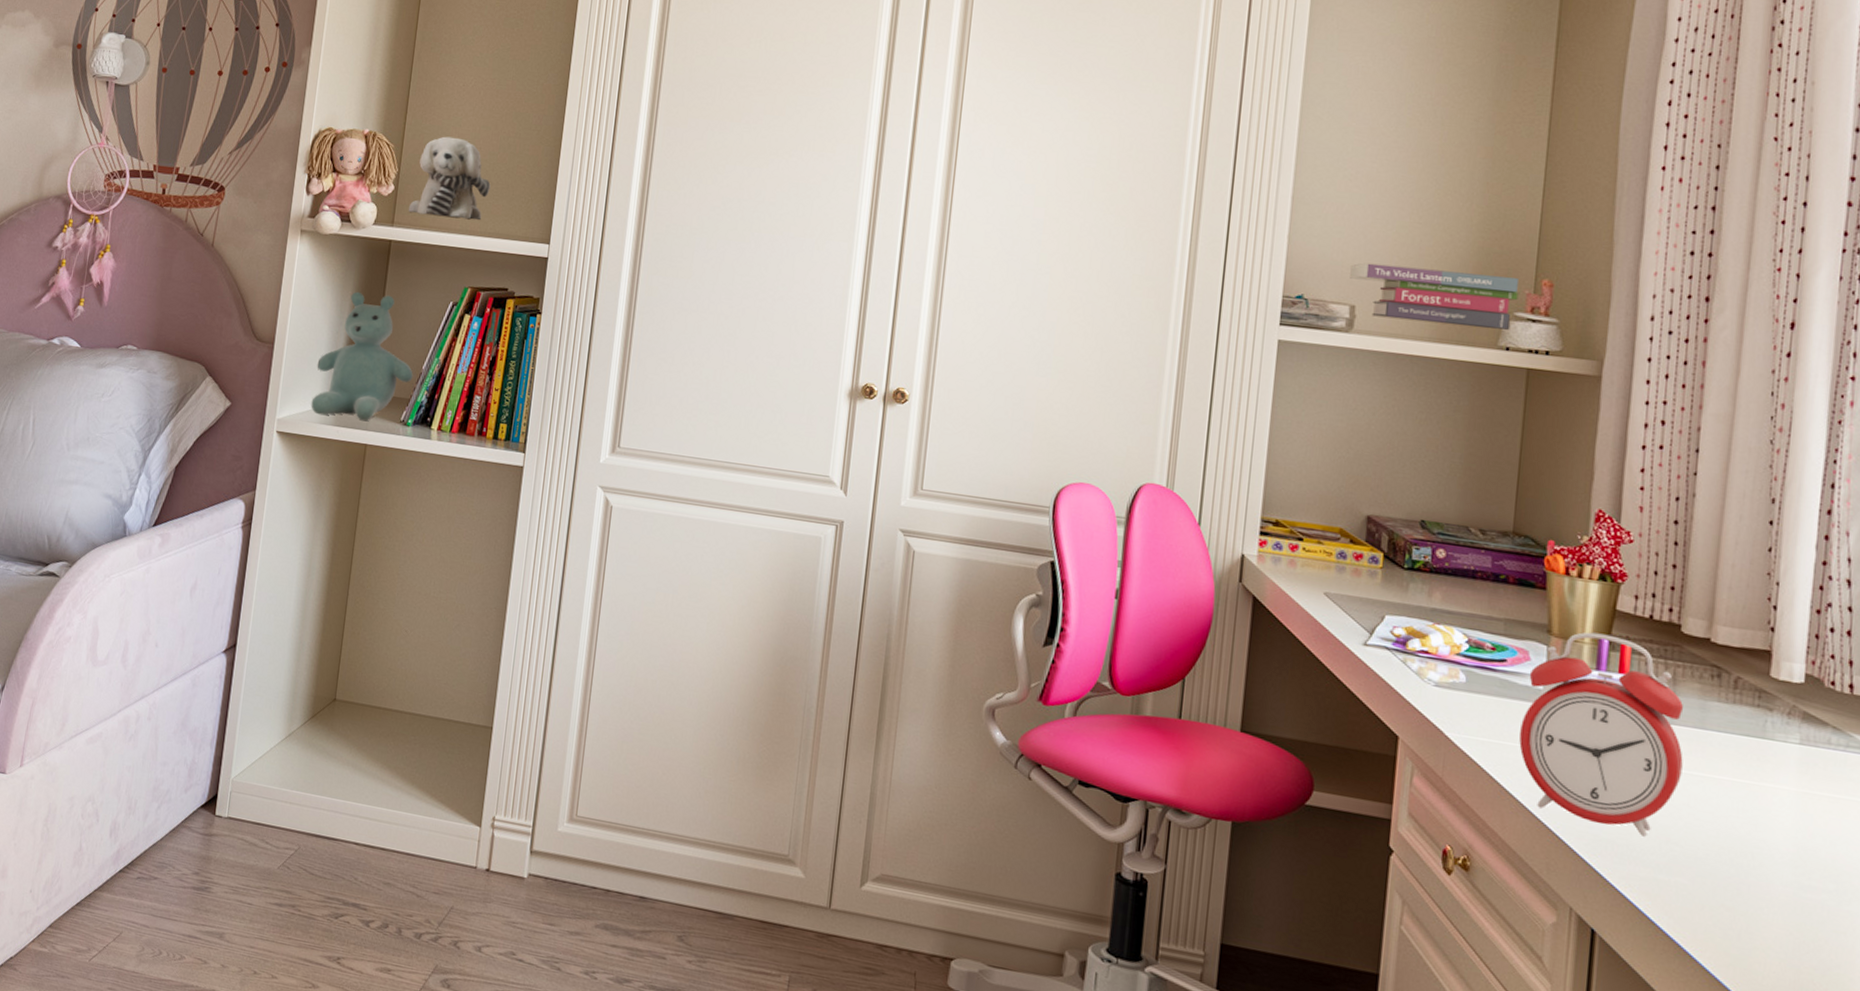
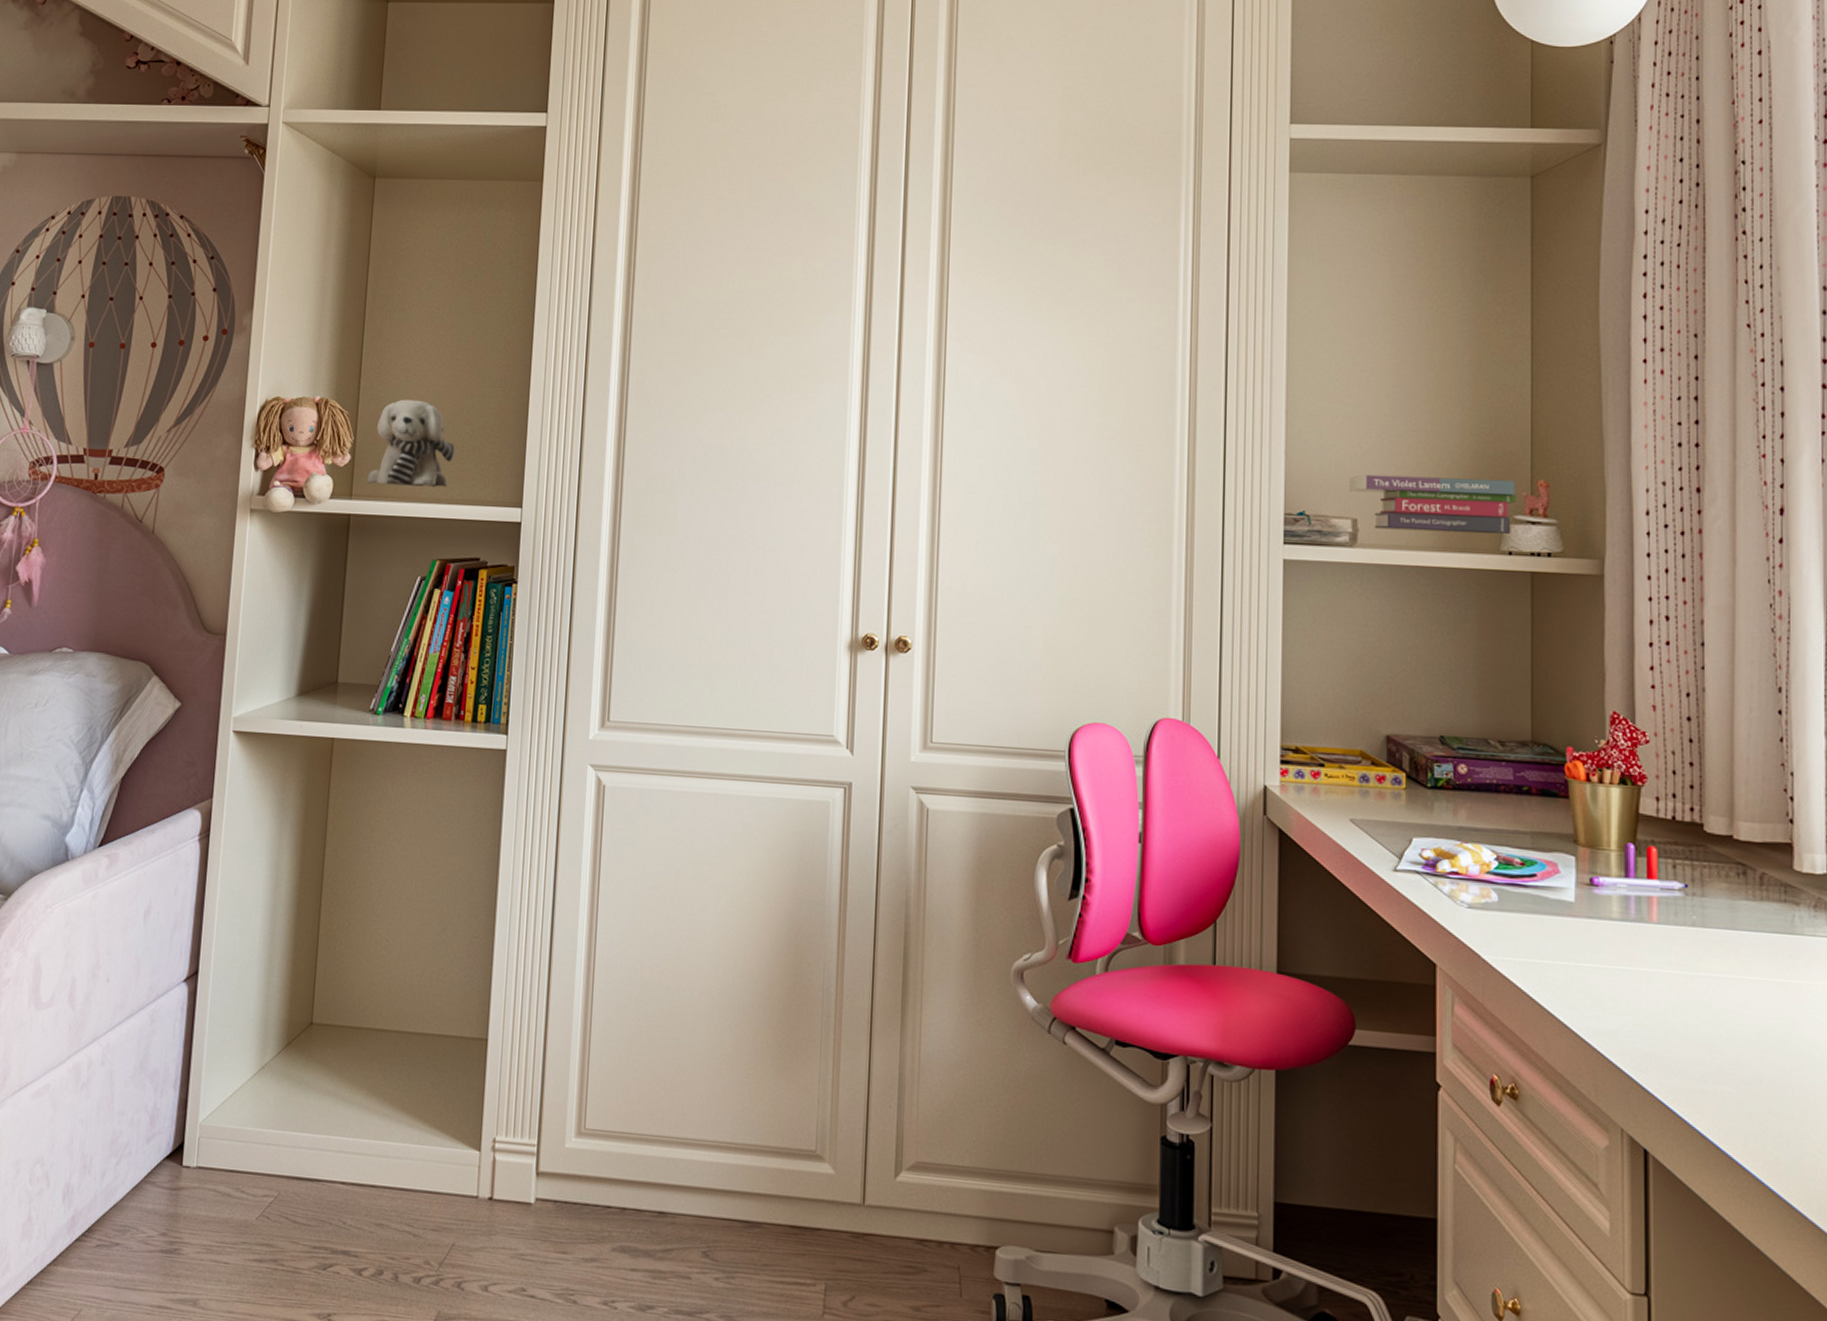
stuffed bear: present [311,291,413,421] -> none [270,572,381,713]
alarm clock: present [1519,632,1683,837] -> none [1556,838,1718,1047]

